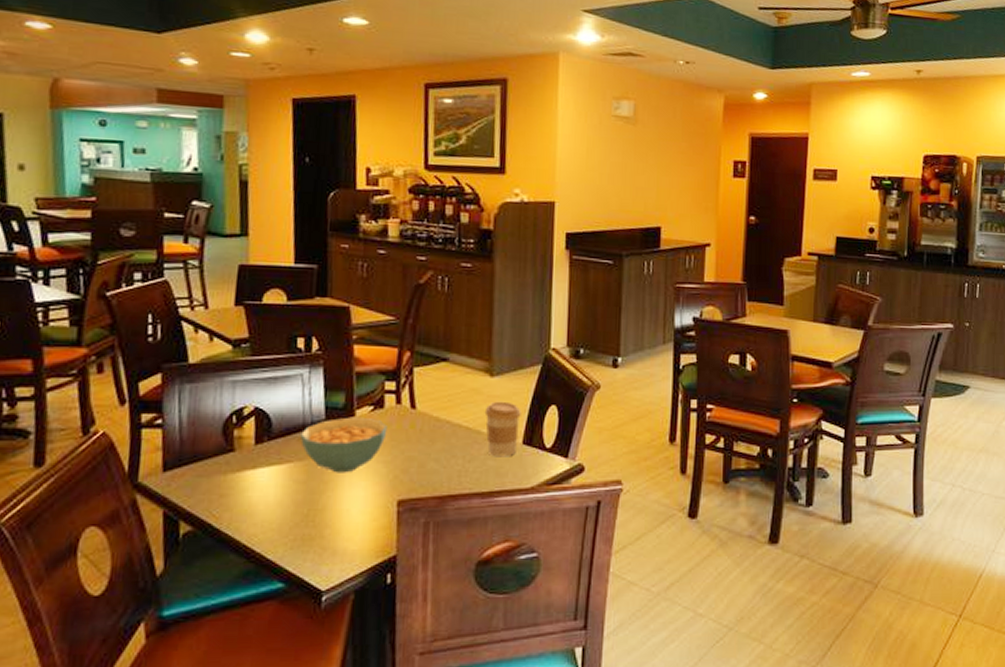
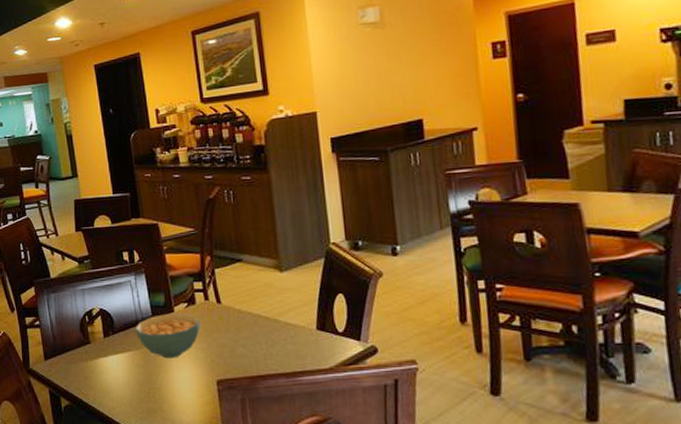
coffee cup: present [484,401,521,457] -> none [279,292,312,342]

